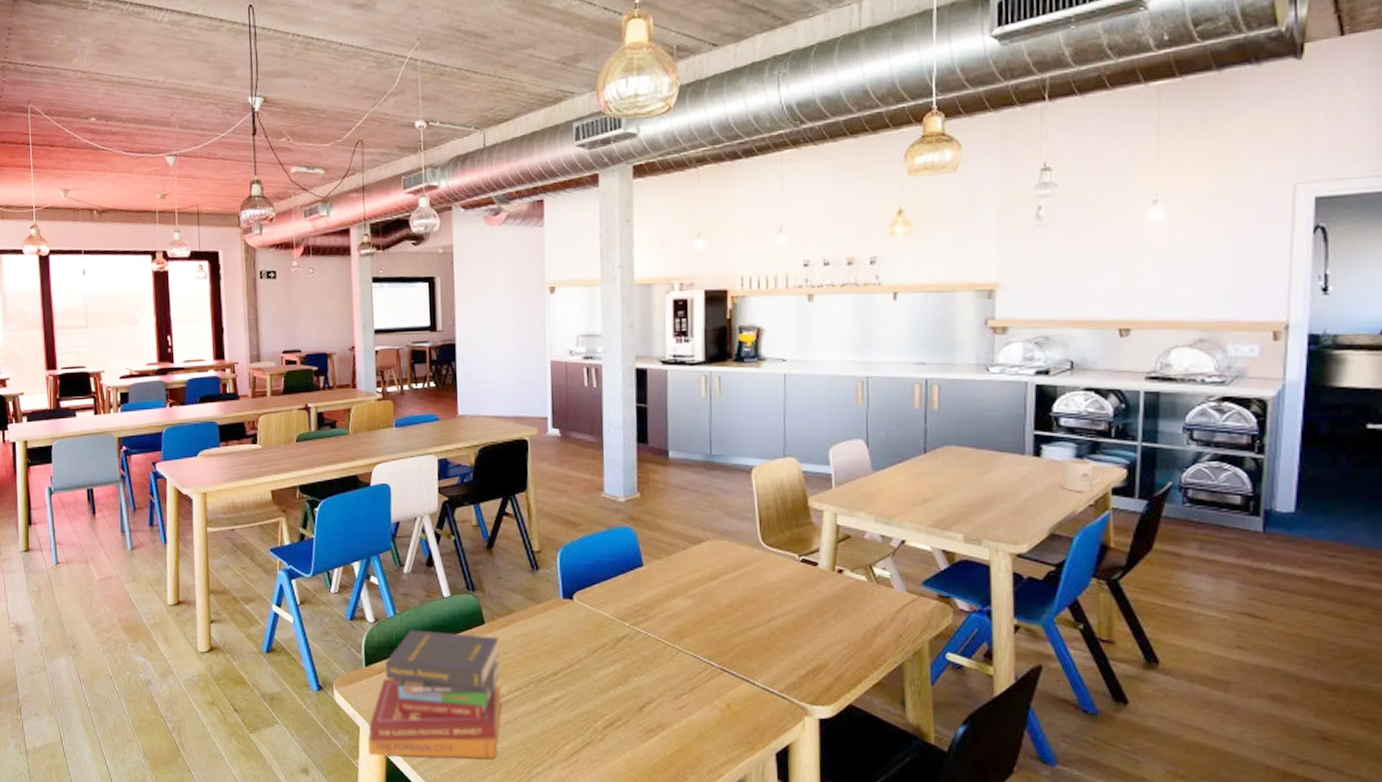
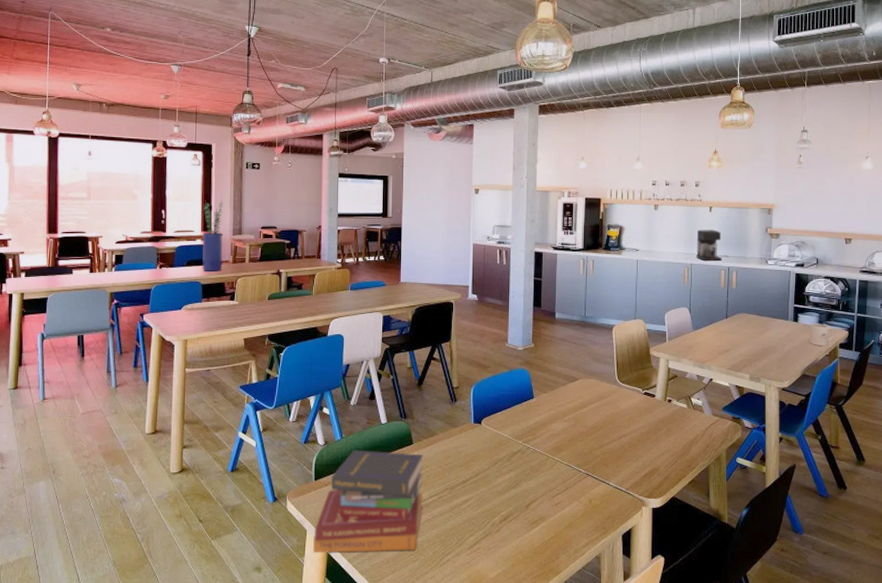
vase: none [213,319,240,409] -> present [203,200,223,271]
coffee maker: none [874,325,916,373] -> present [696,229,723,262]

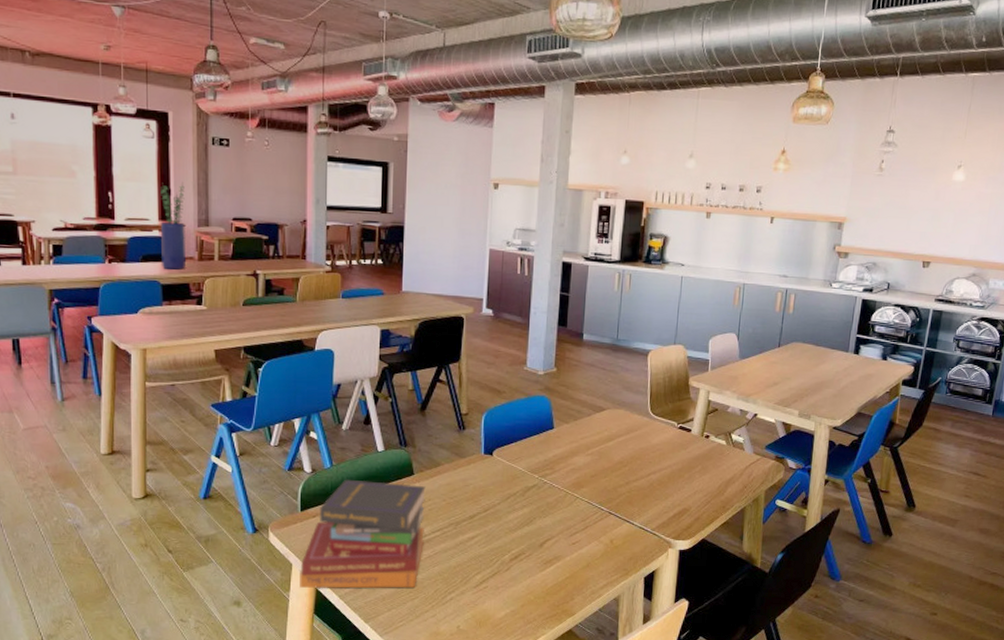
coffee maker: present [696,229,723,262] -> none [750,244,782,282]
mug: present [808,323,835,347] -> none [868,356,899,383]

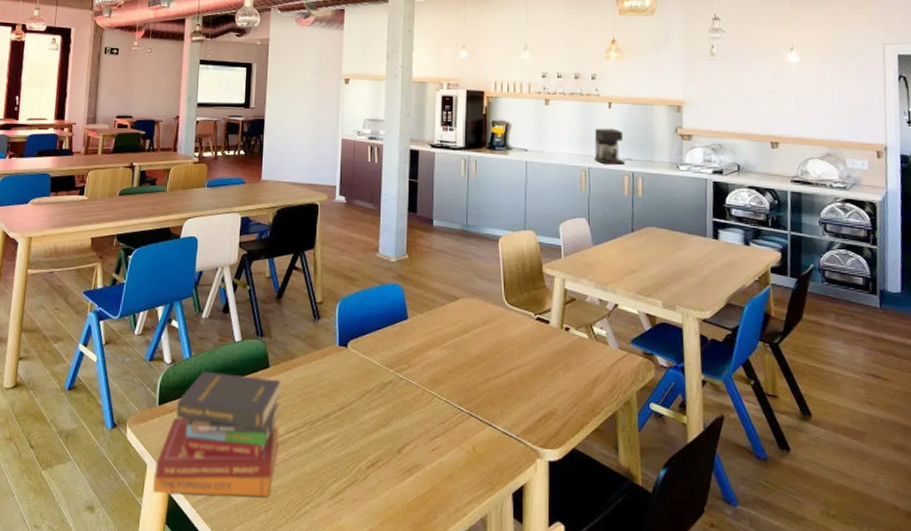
vase: present [159,182,185,270] -> none [53,86,79,163]
coffee maker: none [750,244,782,282] -> present [594,128,626,166]

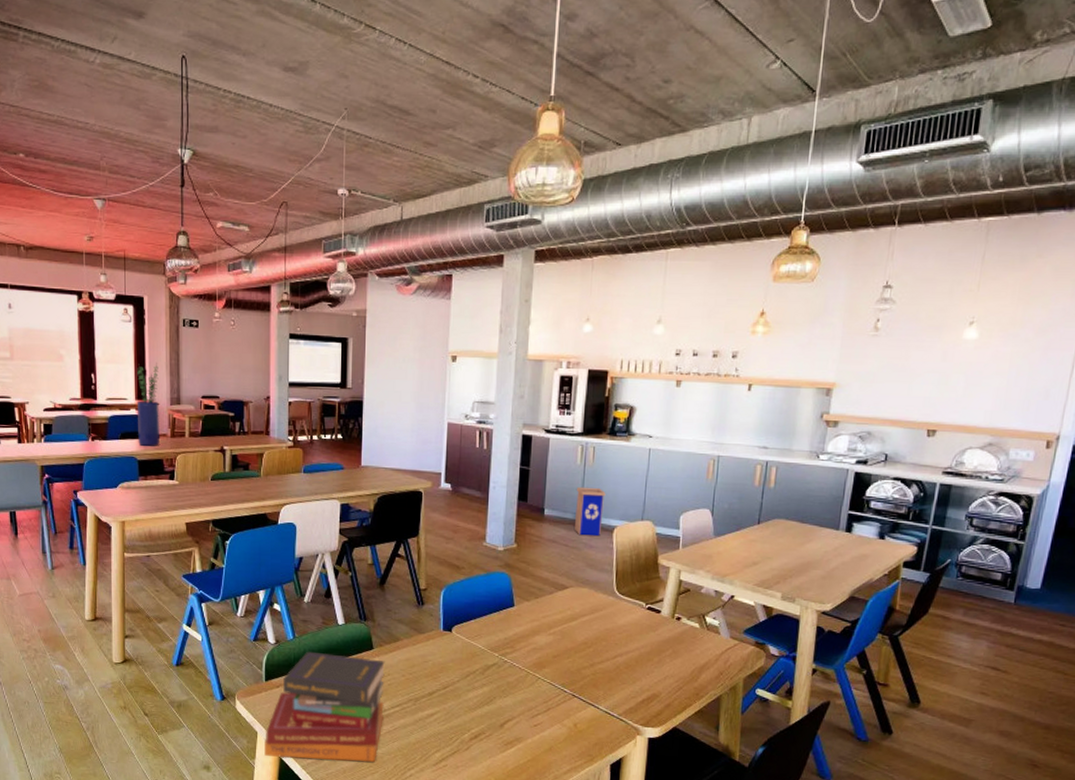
vase: none [53,86,79,163] -> present [136,363,159,446]
recycling bin: none [461,198,489,247] -> present [575,486,606,537]
coffee maker: present [594,128,626,166] -> none [726,413,762,454]

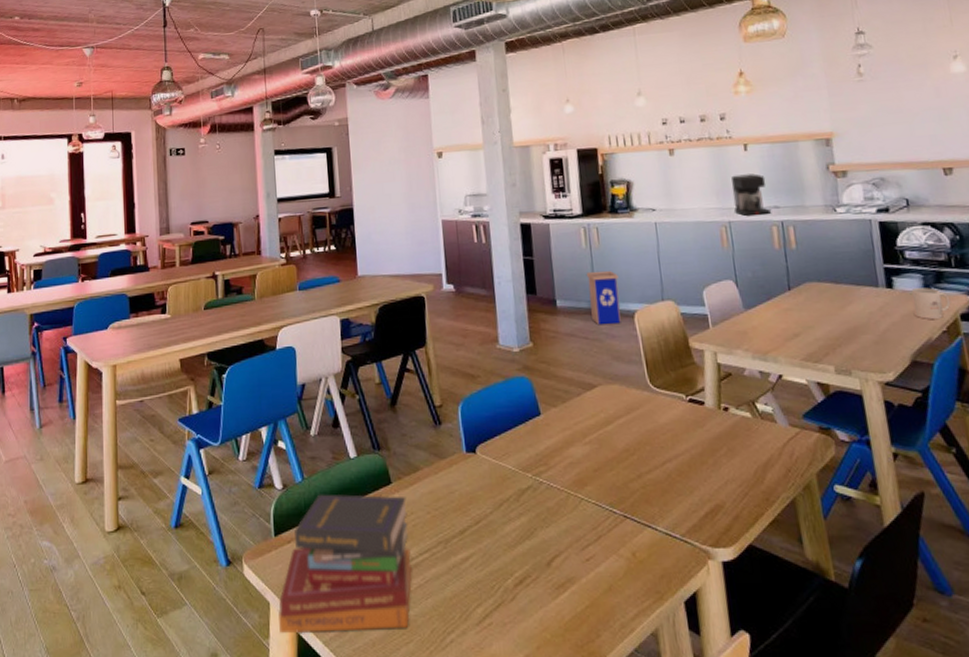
vase: present [136,363,159,446] -> none [125,195,150,281]
coffee maker: none [726,413,762,454] -> present [731,173,772,217]
mug: none [863,535,899,564] -> present [911,287,951,320]

